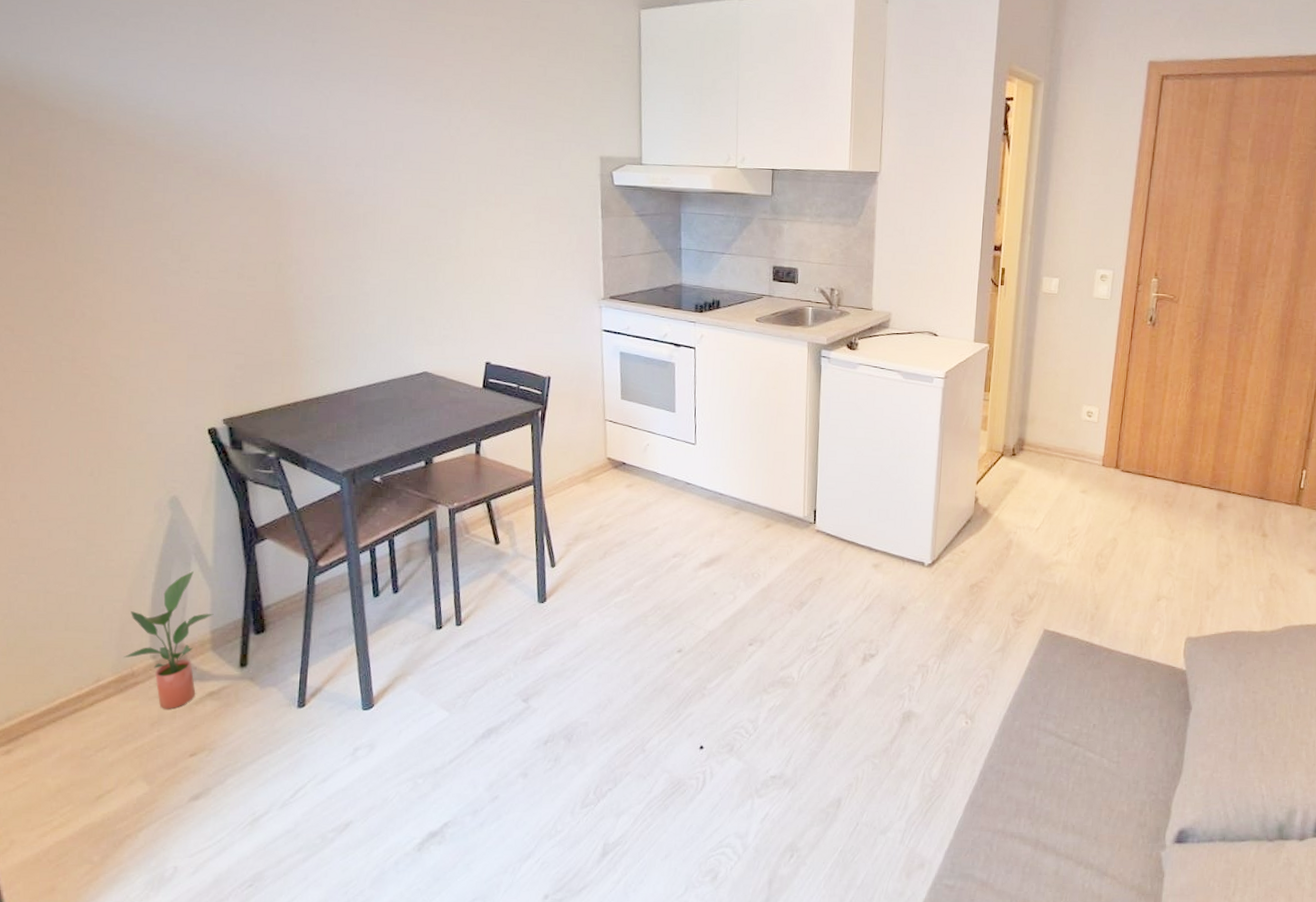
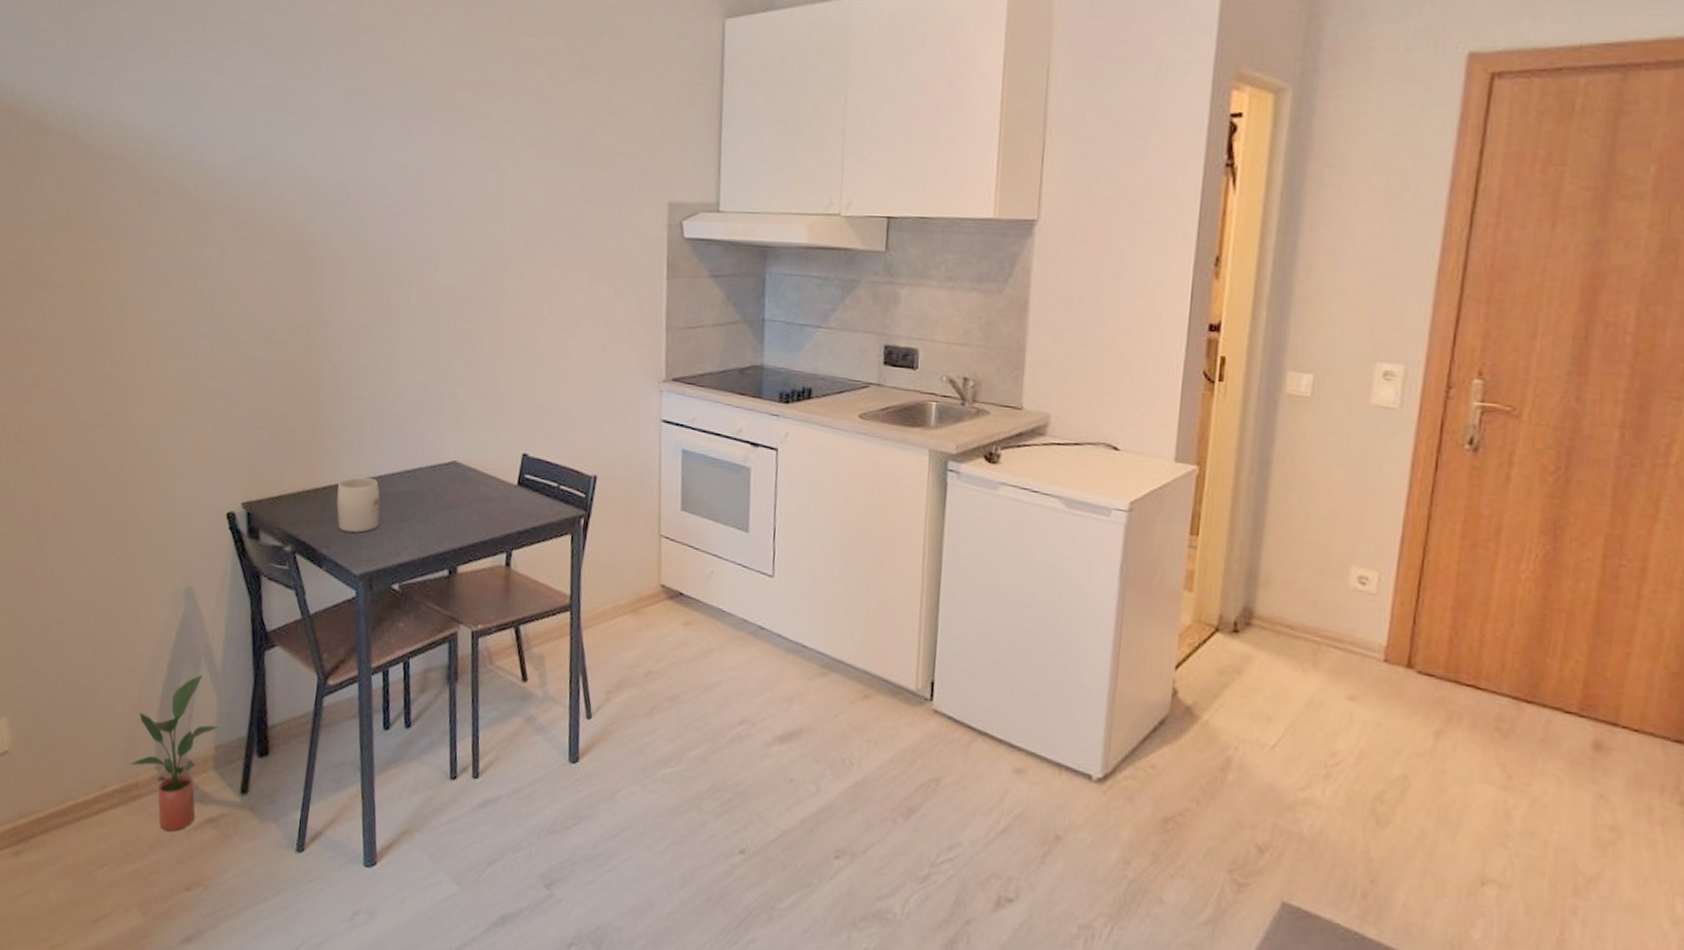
mug: none [316,389,359,438] -> present [336,477,381,533]

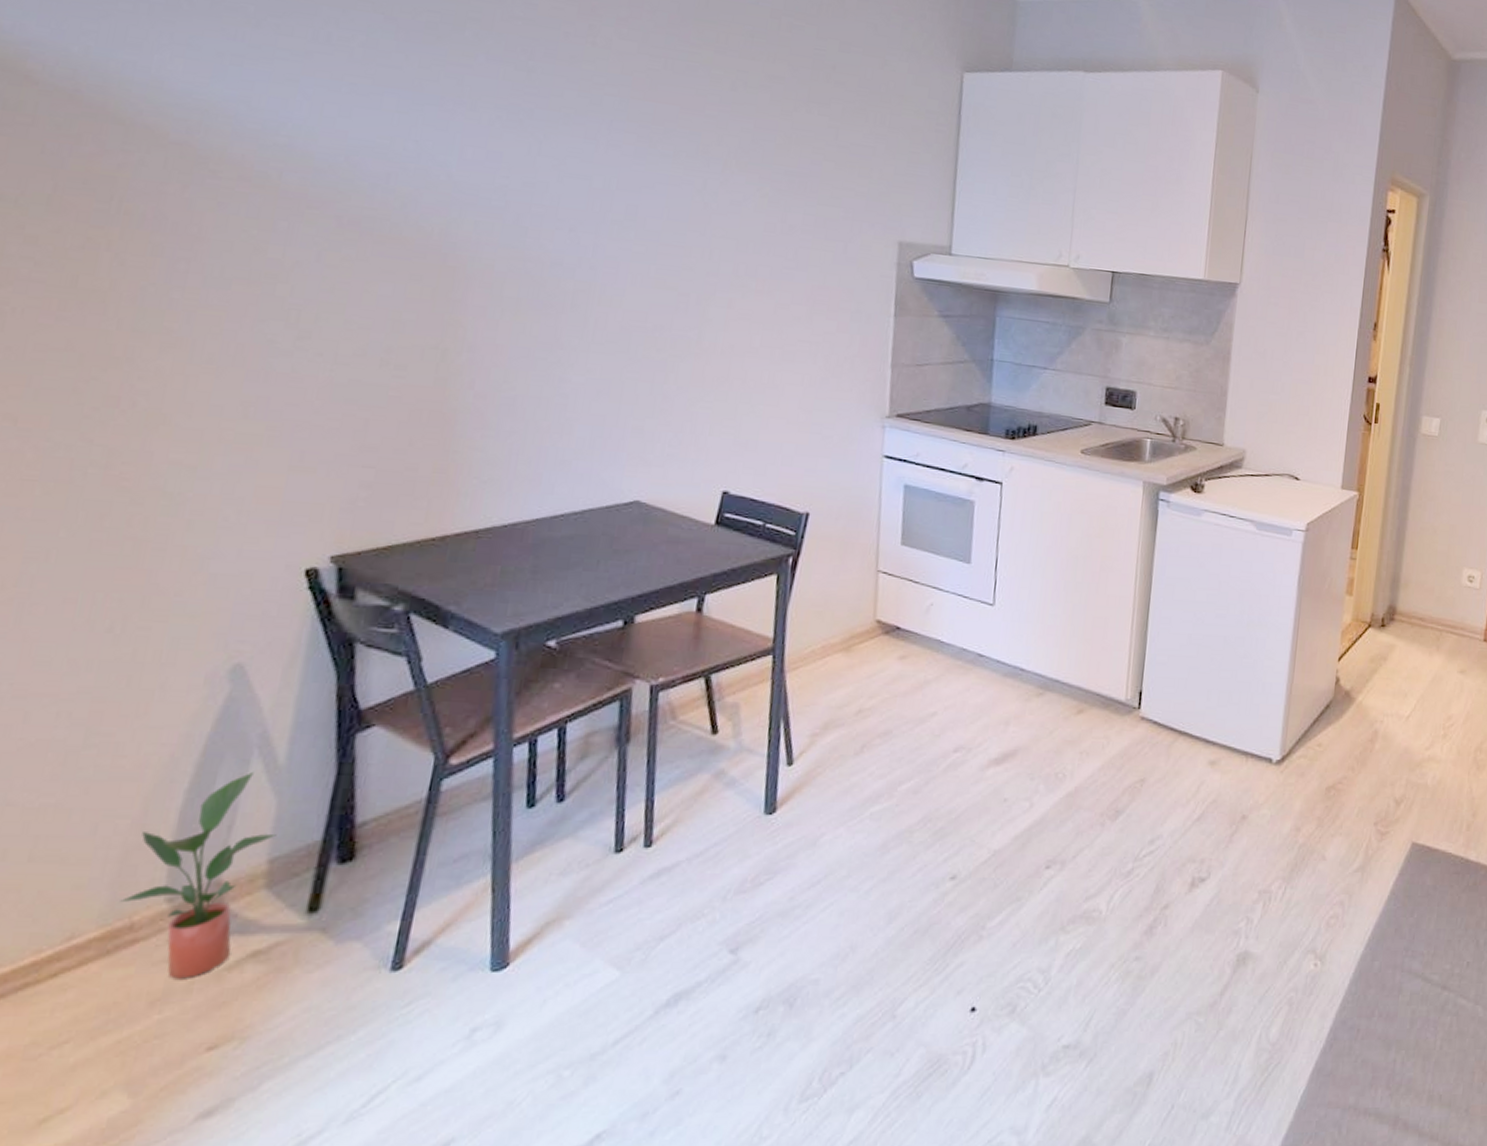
mug: present [336,477,381,533] -> none [472,520,536,586]

